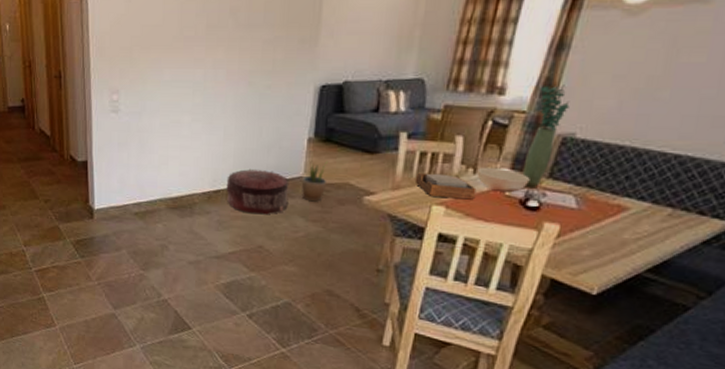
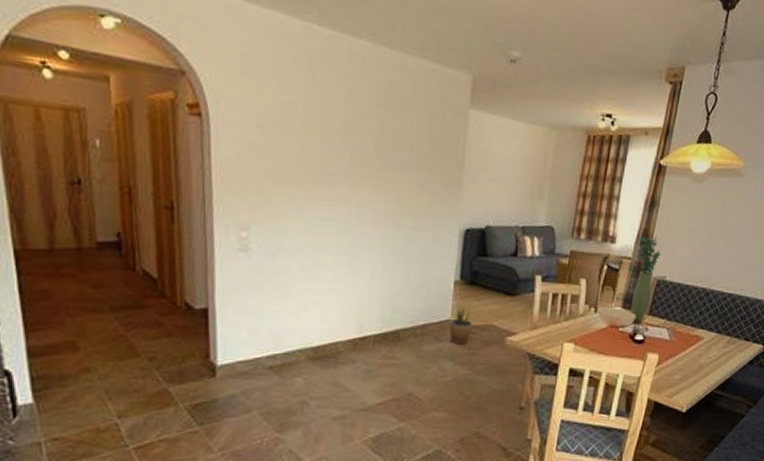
pouf: present [226,169,290,215] -> none [373,314,438,361]
napkin holder: present [414,172,477,201] -> none [549,313,598,338]

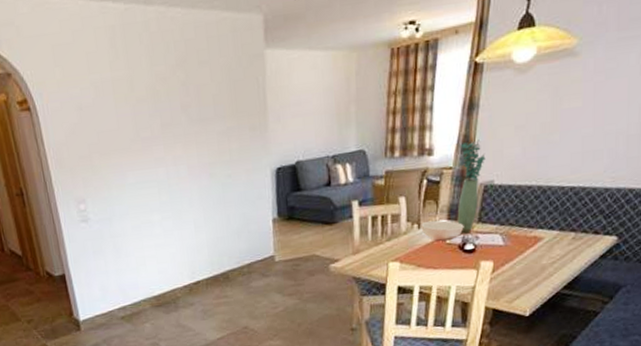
potted plant: present [449,303,474,345] -> none [273,237,295,278]

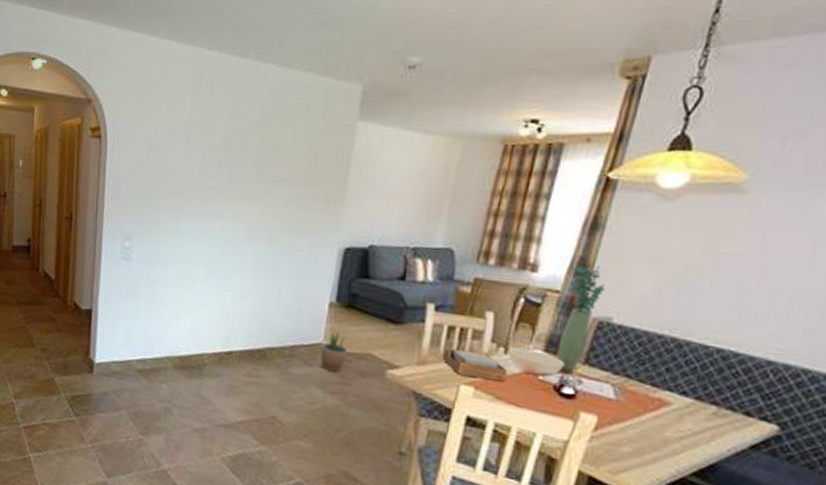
potted plant: none [273,237,295,278] -> present [320,328,351,372]
napkin holder: none [371,232,423,255] -> present [442,348,508,383]

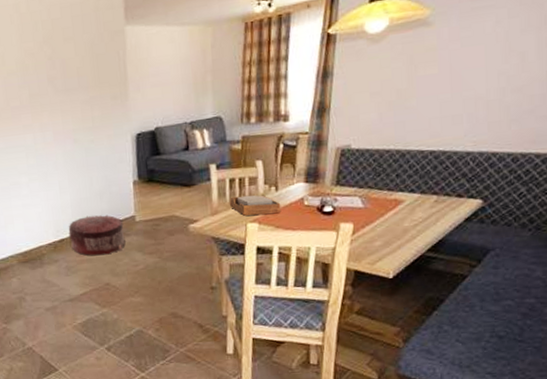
pouf: none [239,331,308,383] -> present [68,215,127,256]
potted plant: present [320,328,351,372] -> none [134,199,155,237]
bowl: present [508,347,565,378] -> none [278,183,322,204]
vase: present [556,261,606,374] -> none [314,105,342,197]

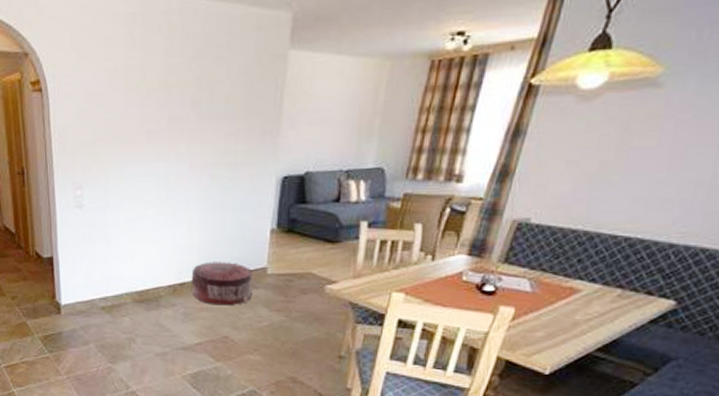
napkin holder: present [229,195,281,216] -> none [375,260,435,287]

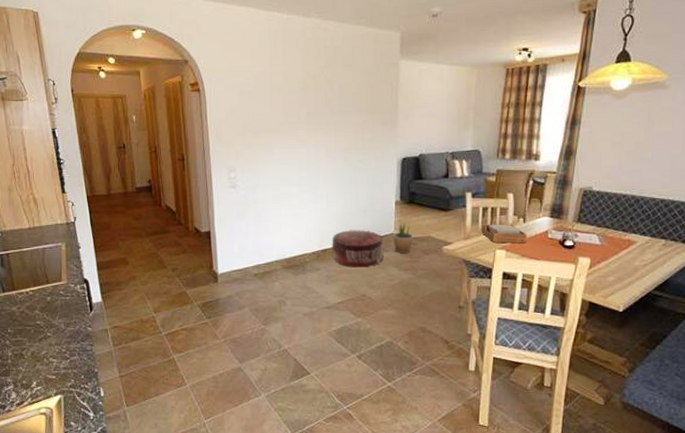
potted plant: none [265,251,292,292] -> present [394,219,413,254]
napkin holder: none [375,260,435,287] -> present [481,224,527,245]

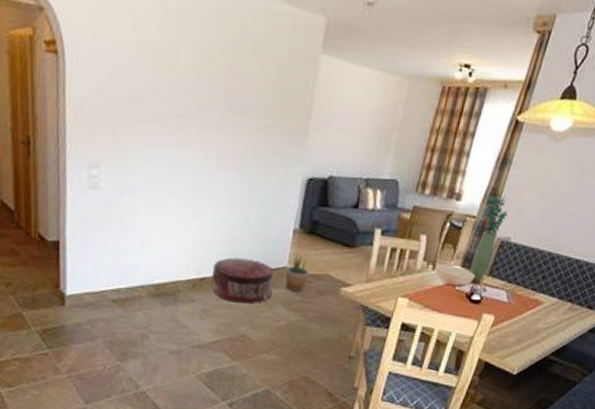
napkin holder: present [481,224,527,245] -> none [385,267,434,294]
bowl: none [526,216,565,236] -> present [435,264,475,288]
vase: none [559,149,585,231] -> present [469,191,508,284]

